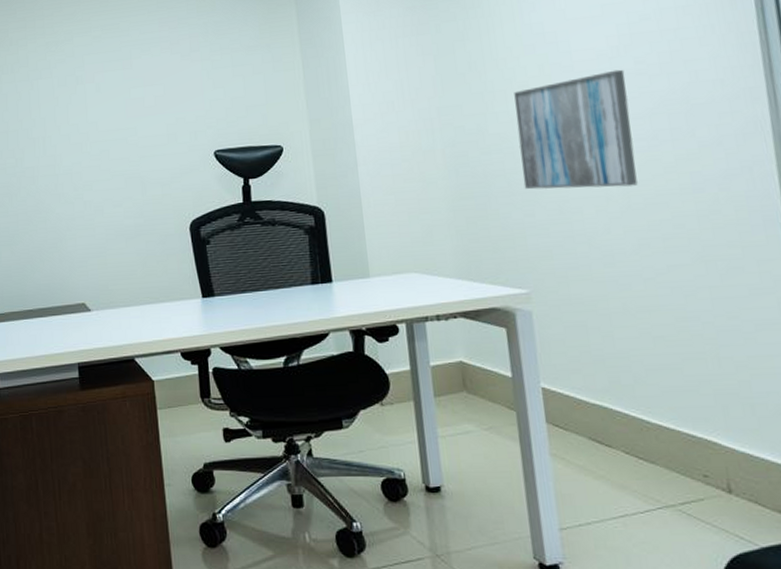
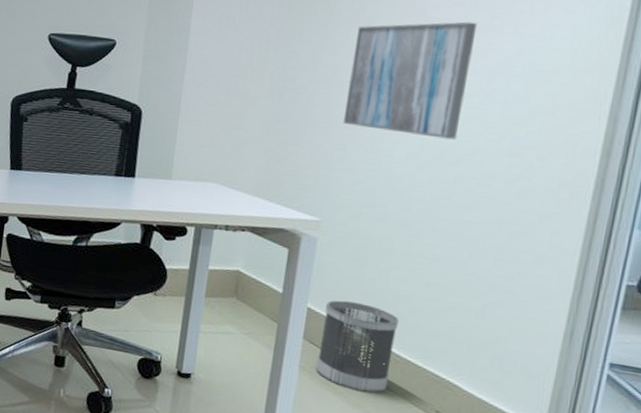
wastebasket: none [560,372,647,470] -> present [315,300,399,393]

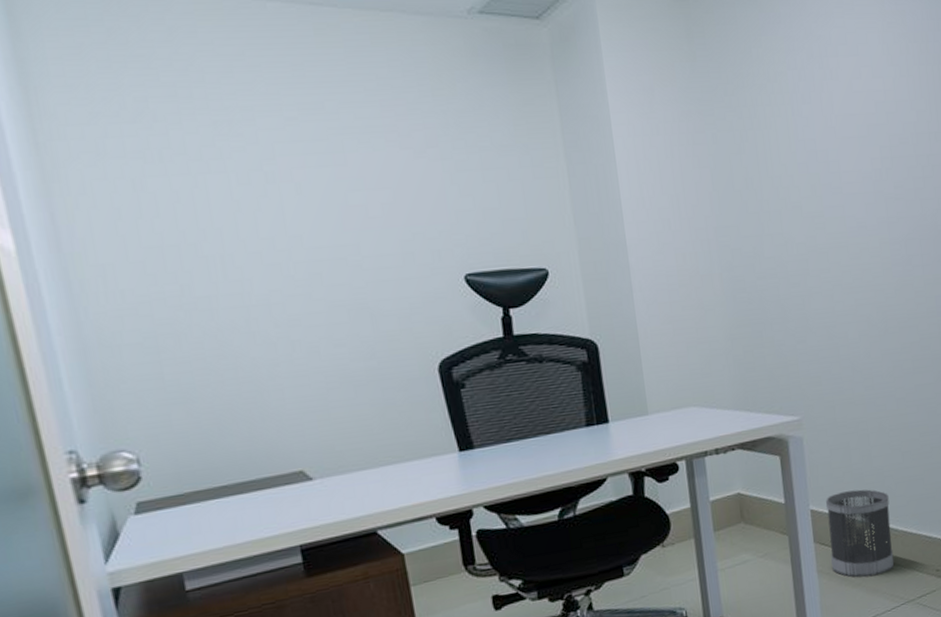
wall art: present [342,21,478,140] -> none [788,193,894,316]

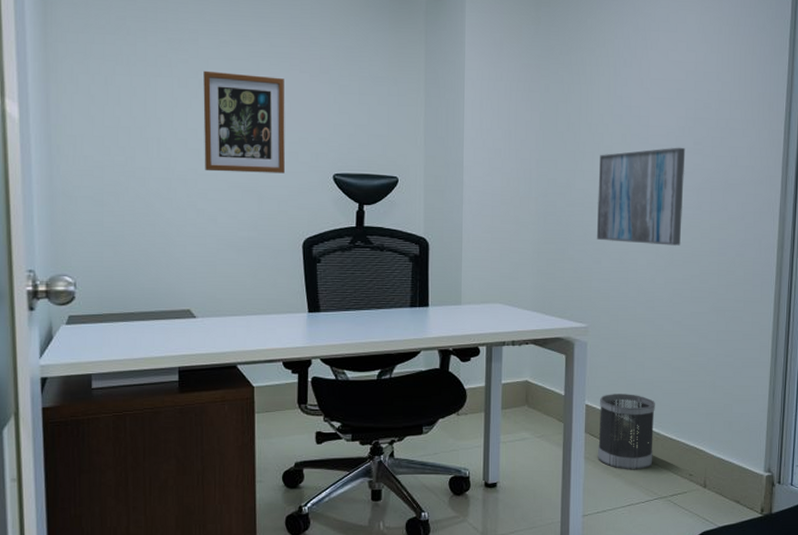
wall art: none [269,158,400,291] -> present [203,70,285,173]
wall art: none [788,193,894,316] -> present [596,147,686,246]

